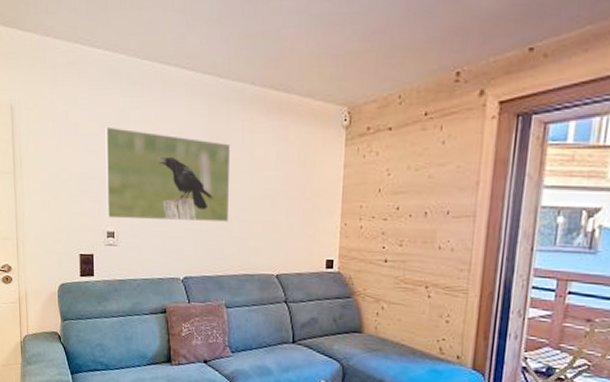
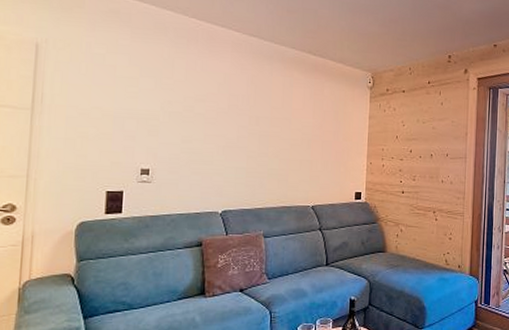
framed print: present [105,126,231,222] -> none [142,71,273,160]

